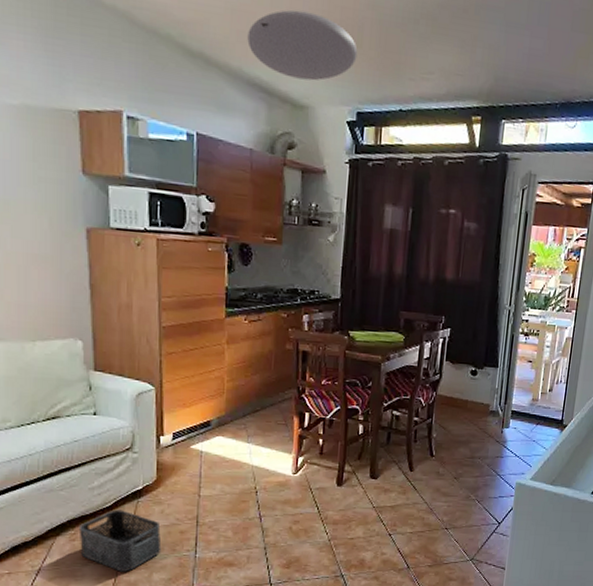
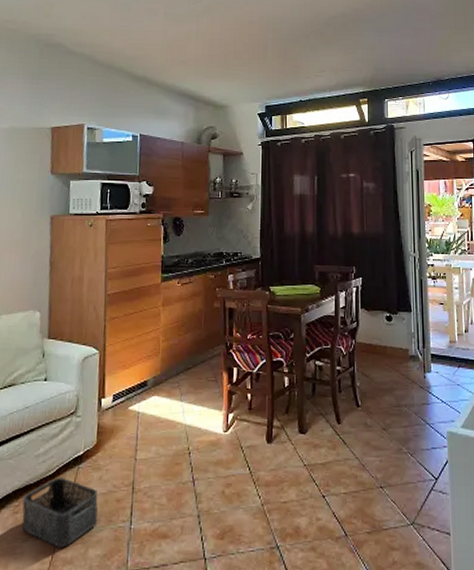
ceiling light: present [247,9,358,81] -> none [179,40,263,87]

